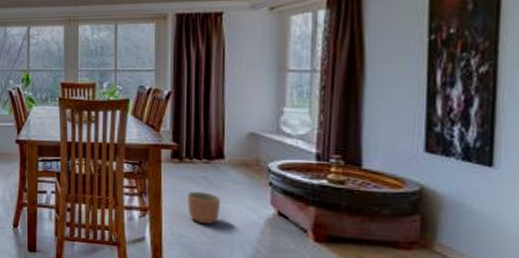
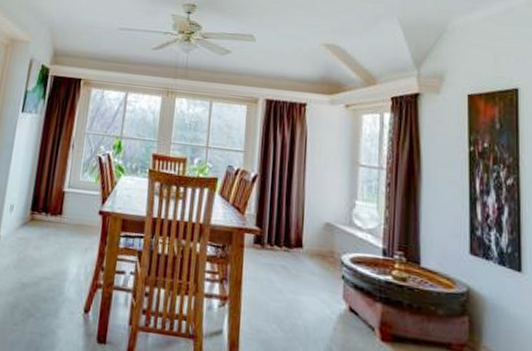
planter: present [188,191,220,225] -> none [266,280,297,319]

